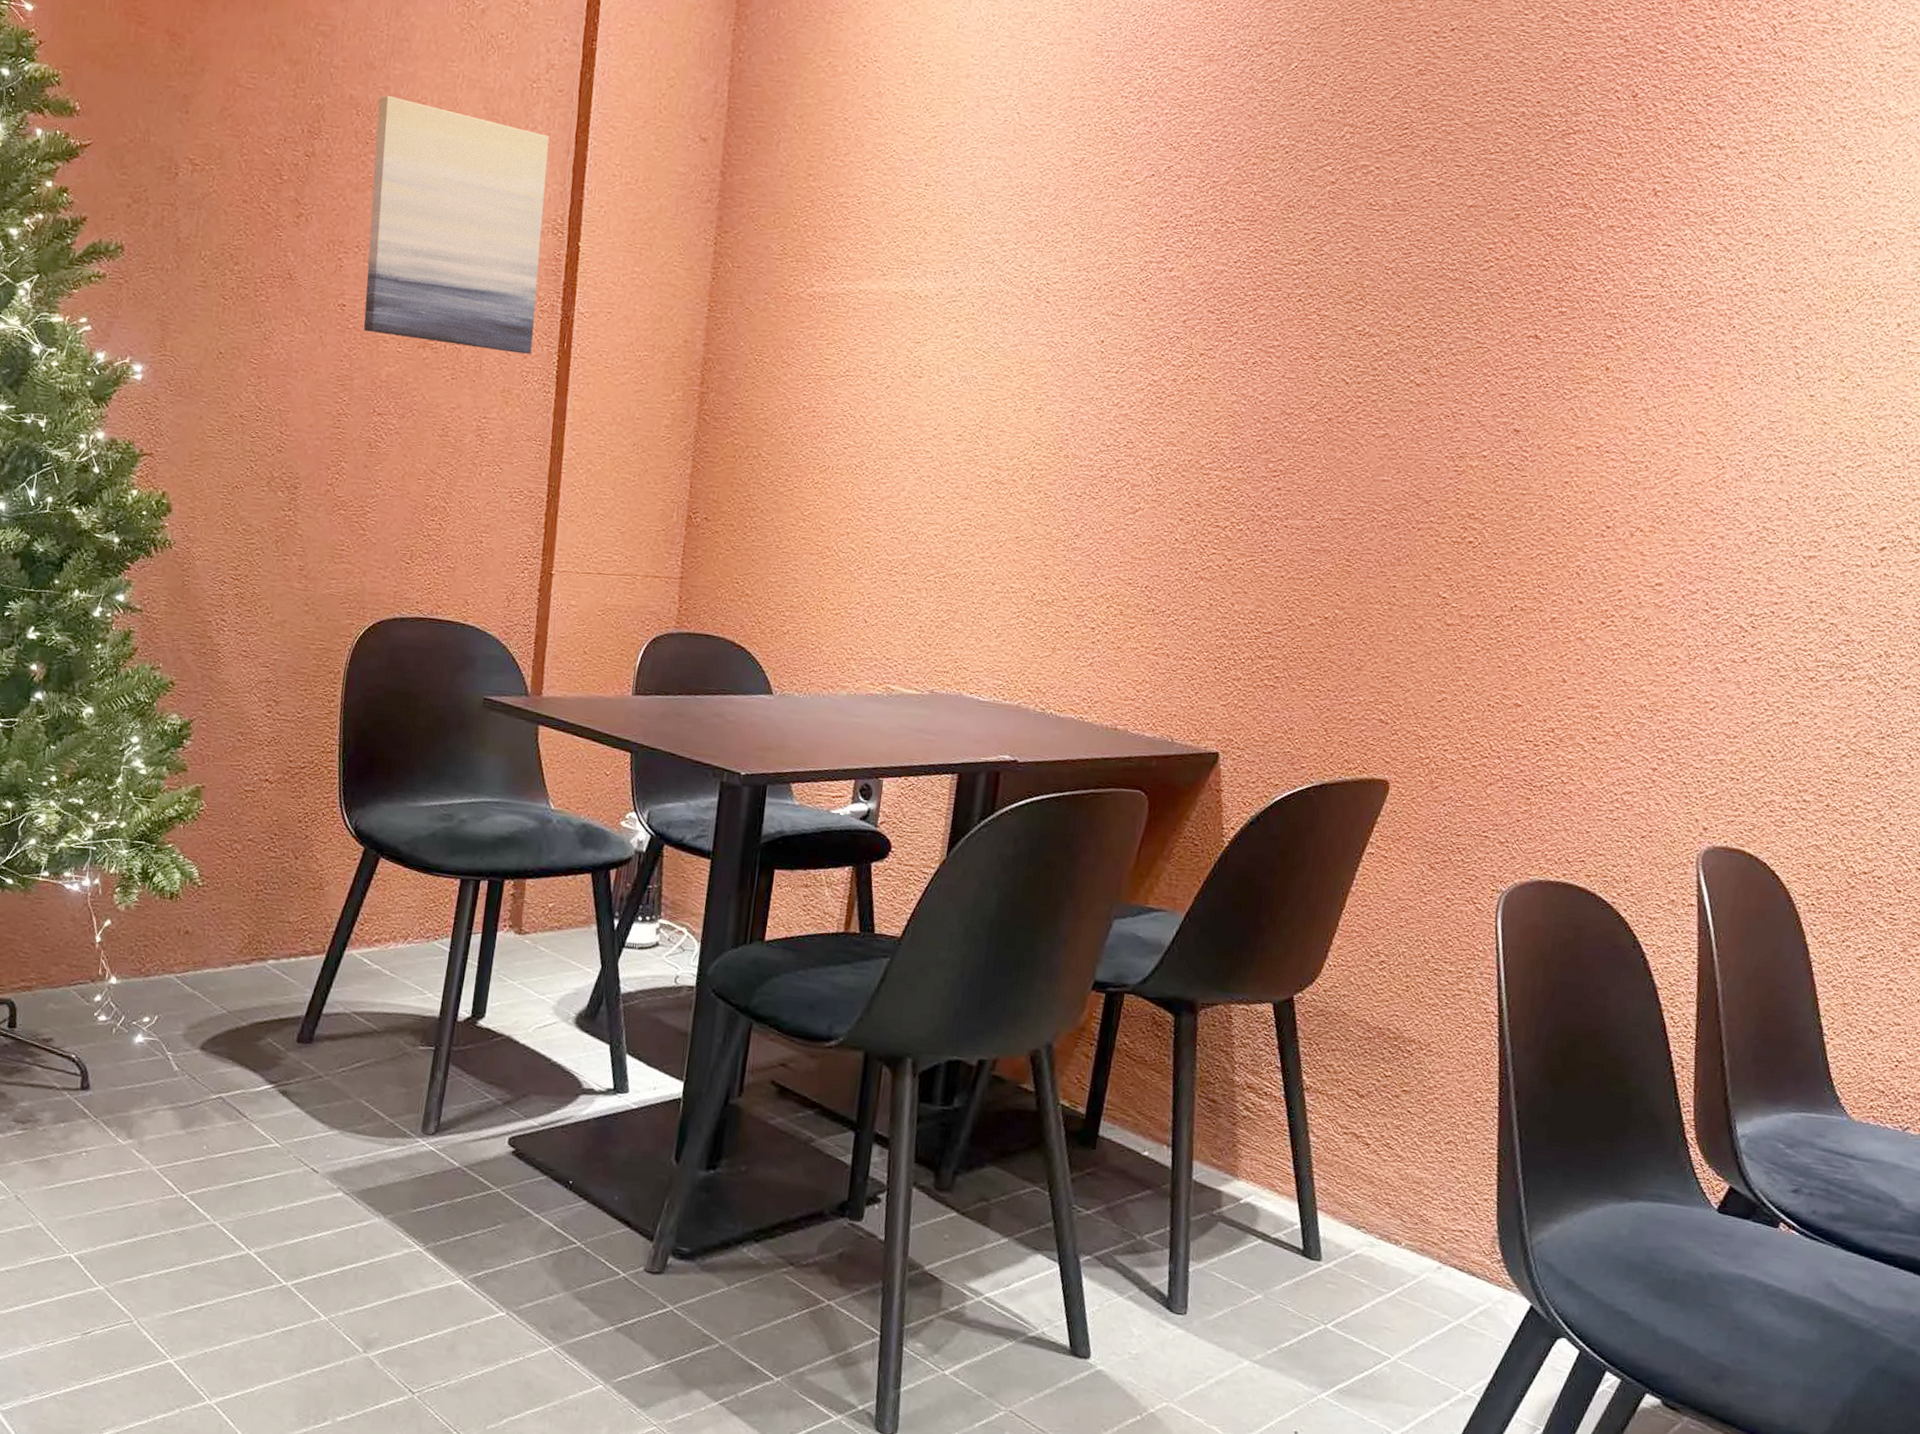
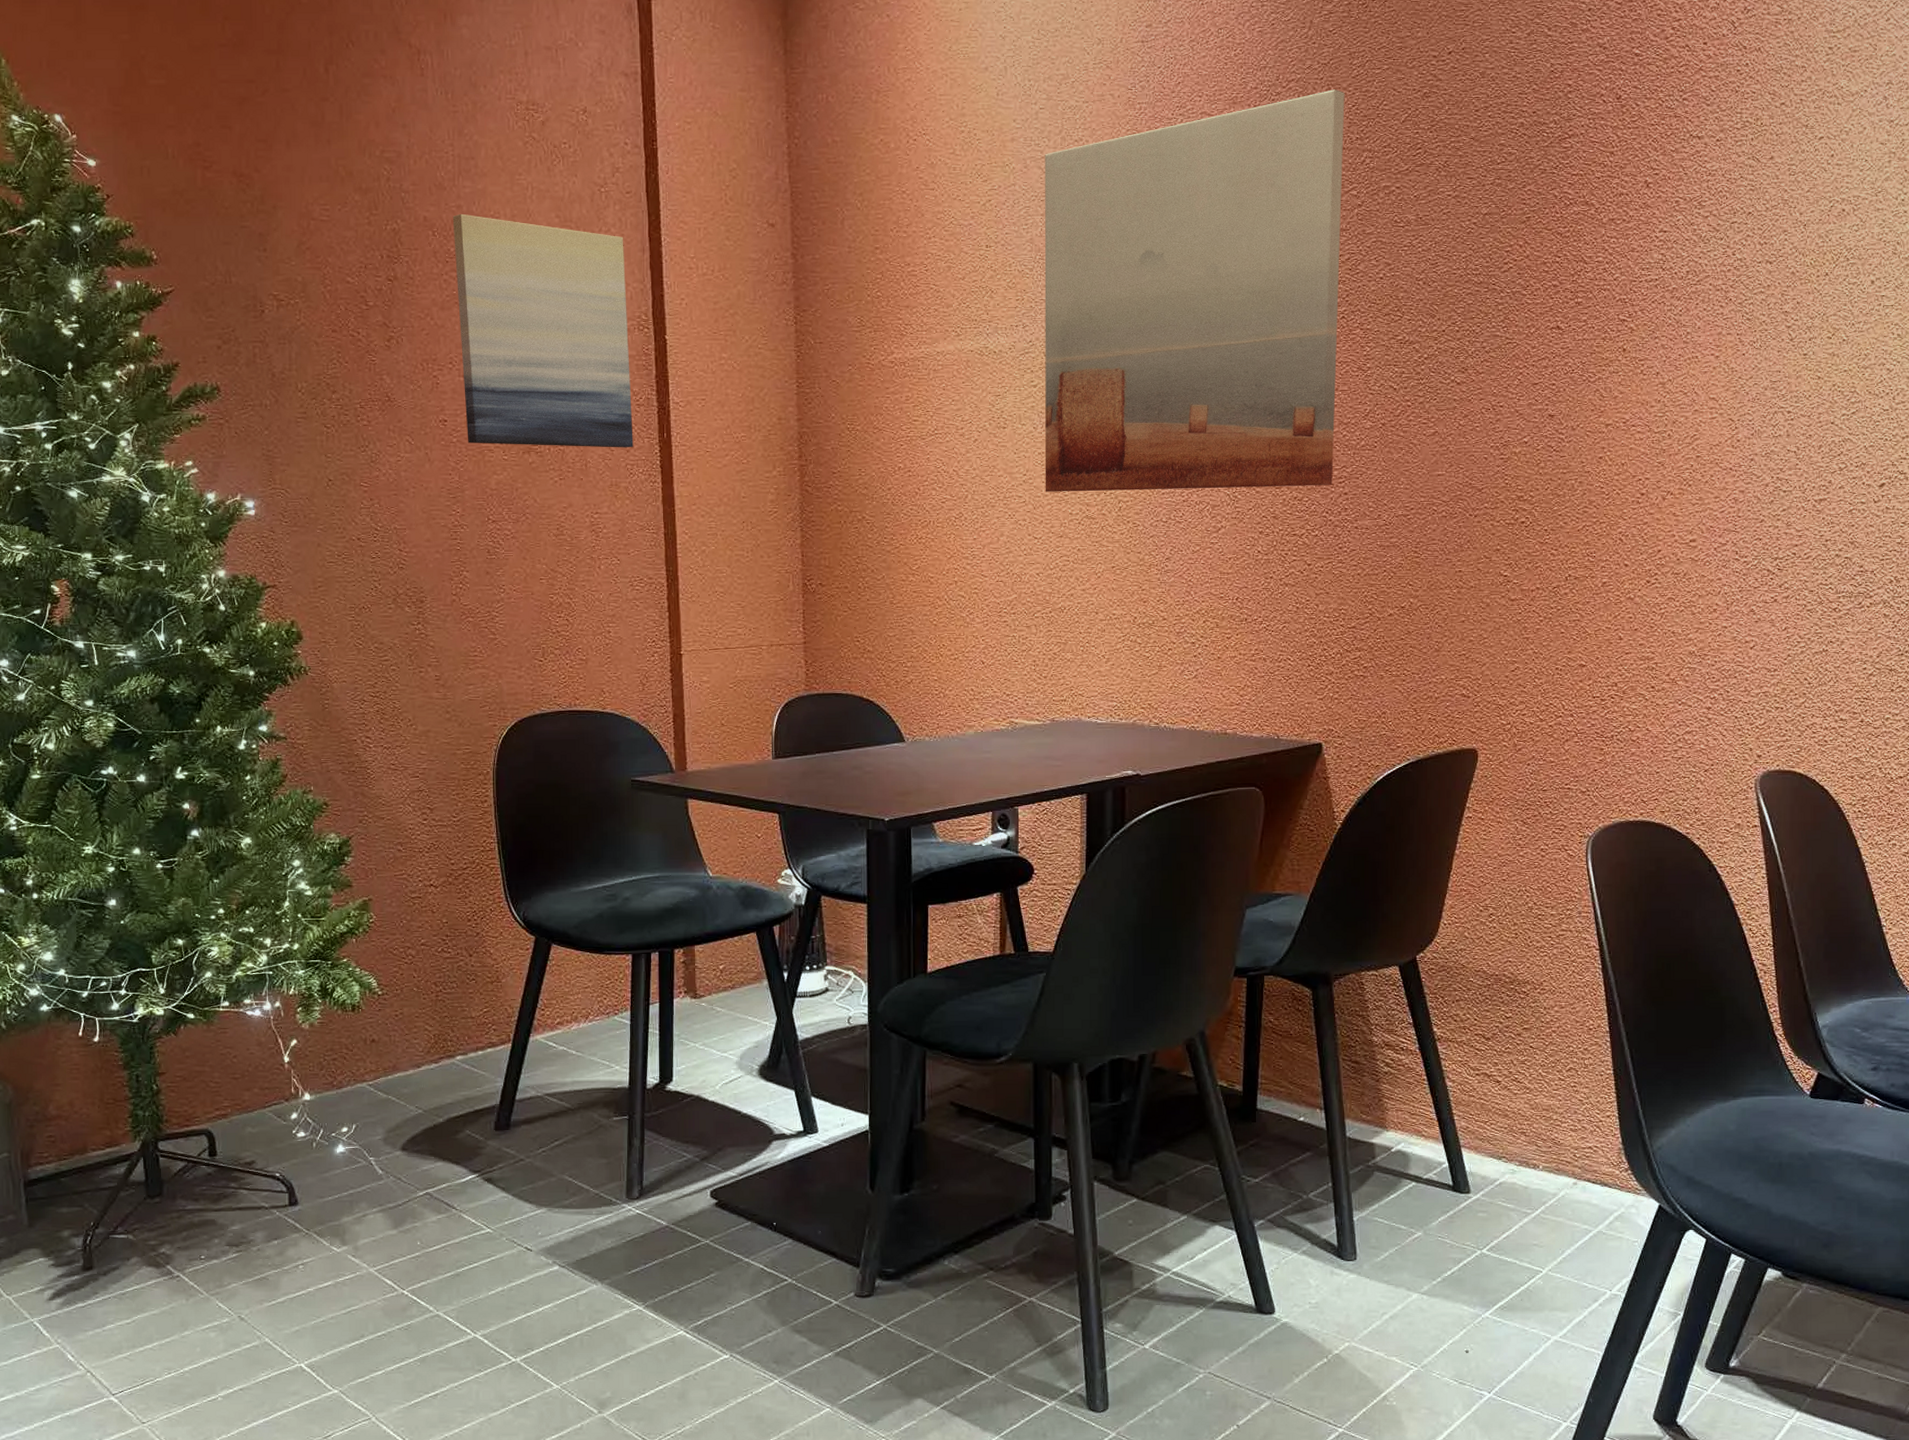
wall art: none [954,56,1332,478] -> present [1044,89,1345,492]

